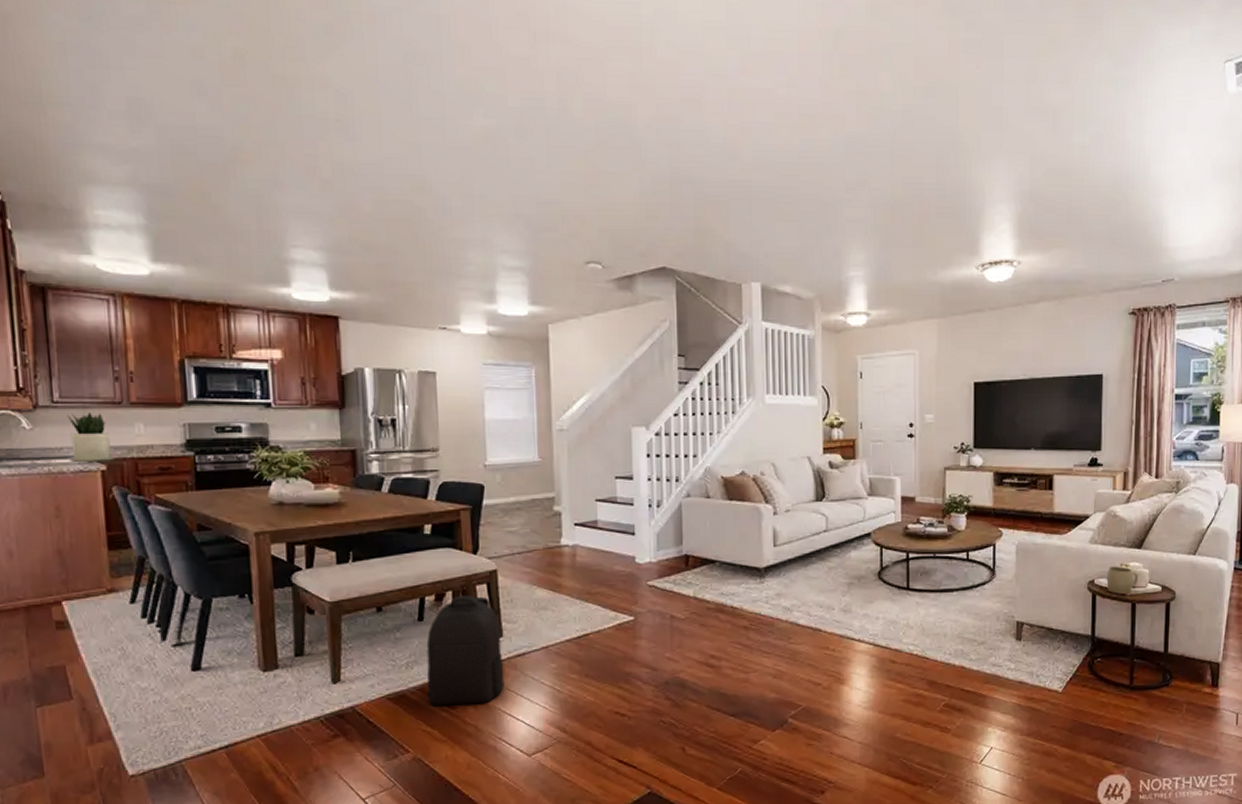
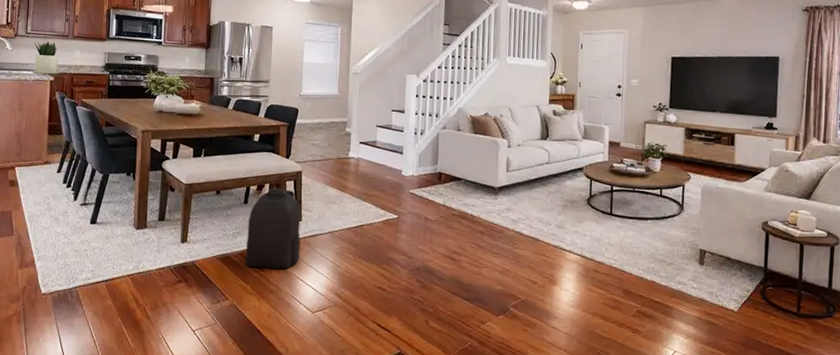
mug: present [1106,566,1138,594] -> none [778,212,806,236]

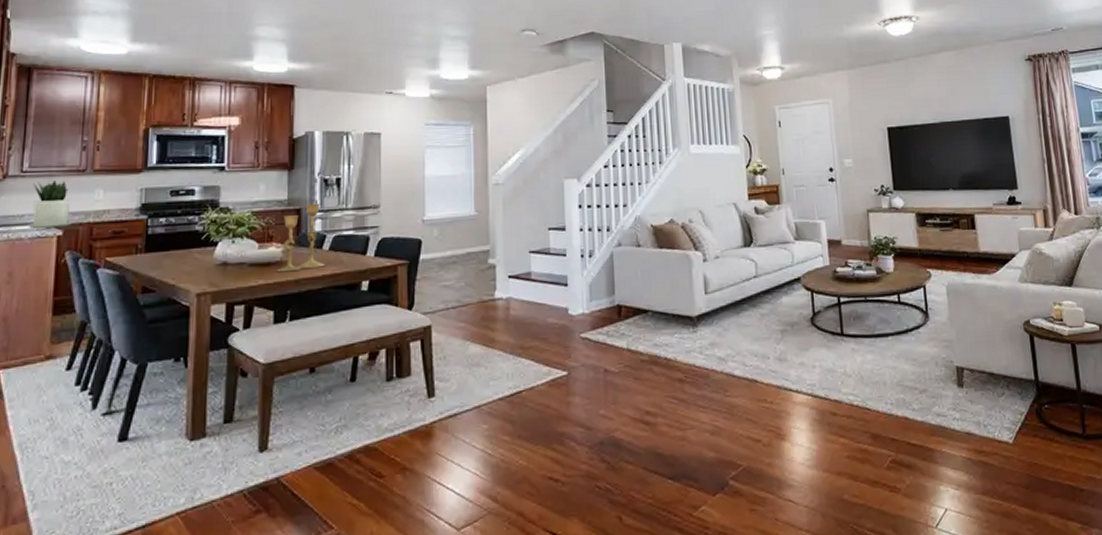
candlestick: none [196,74,230,122] -> present [277,203,325,273]
backpack: present [245,187,301,270] -> none [355,353,435,476]

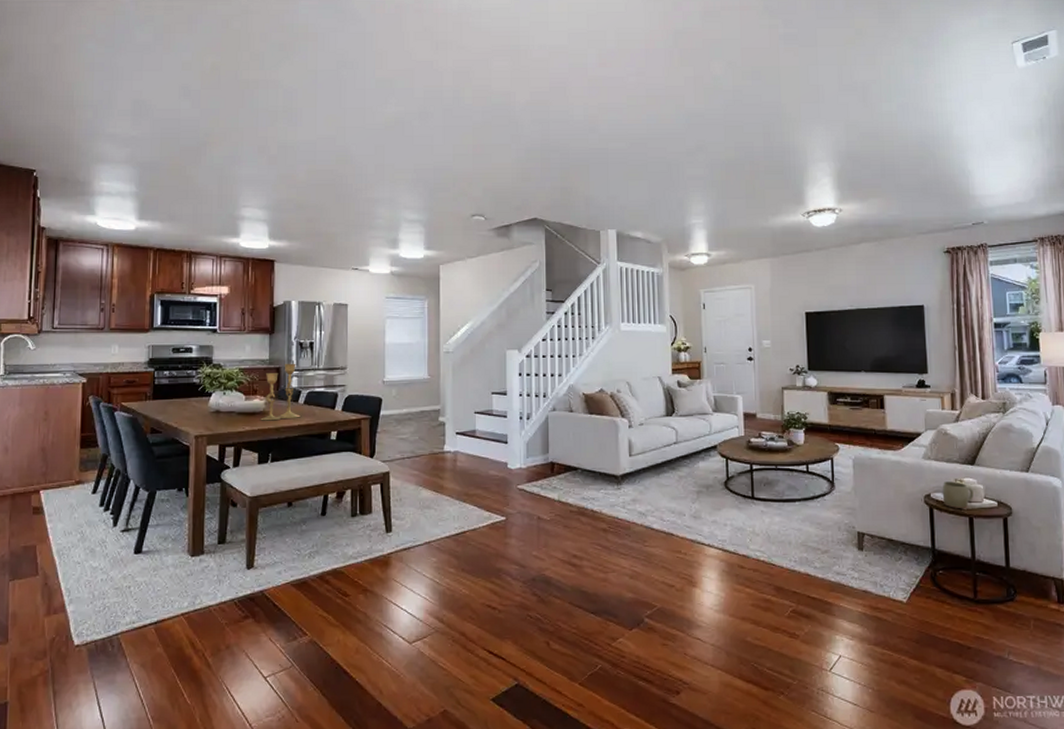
planter: present [28,180,72,230] -> none [60,337,94,377]
mug: none [1041,305,1074,335] -> present [942,481,974,508]

